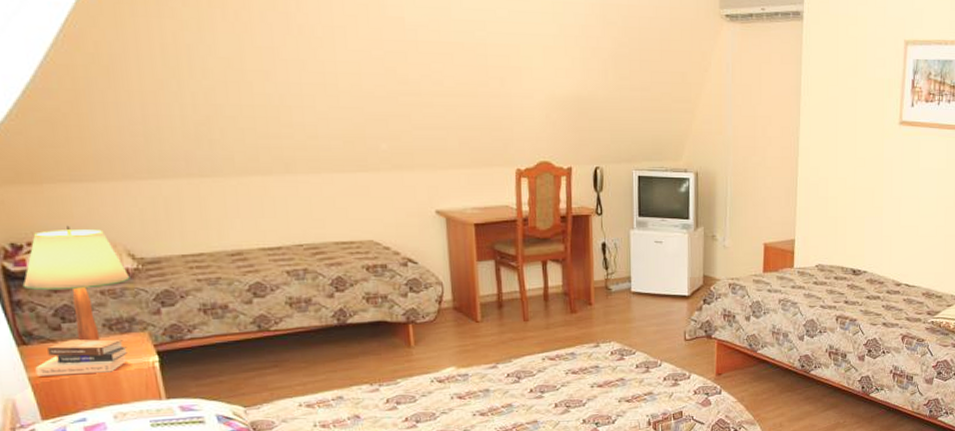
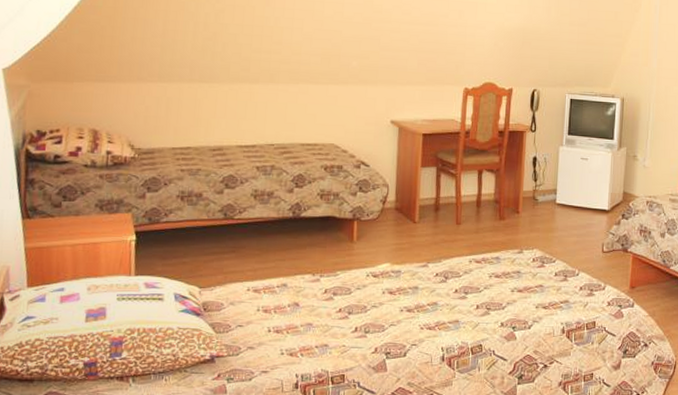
table lamp: present [22,225,130,341] -> none [38,117,126,219]
books: present [35,339,128,376] -> none [32,216,111,248]

